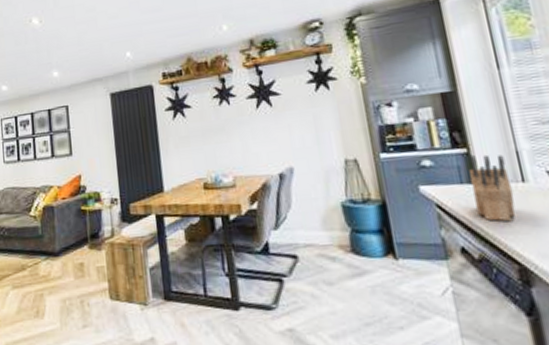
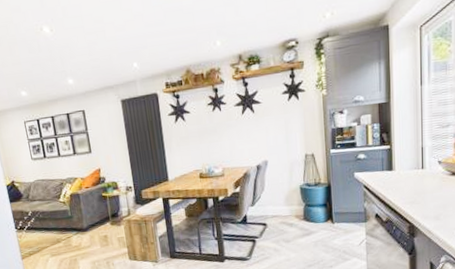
knife block: present [469,154,516,221] -> none [389,150,415,196]

